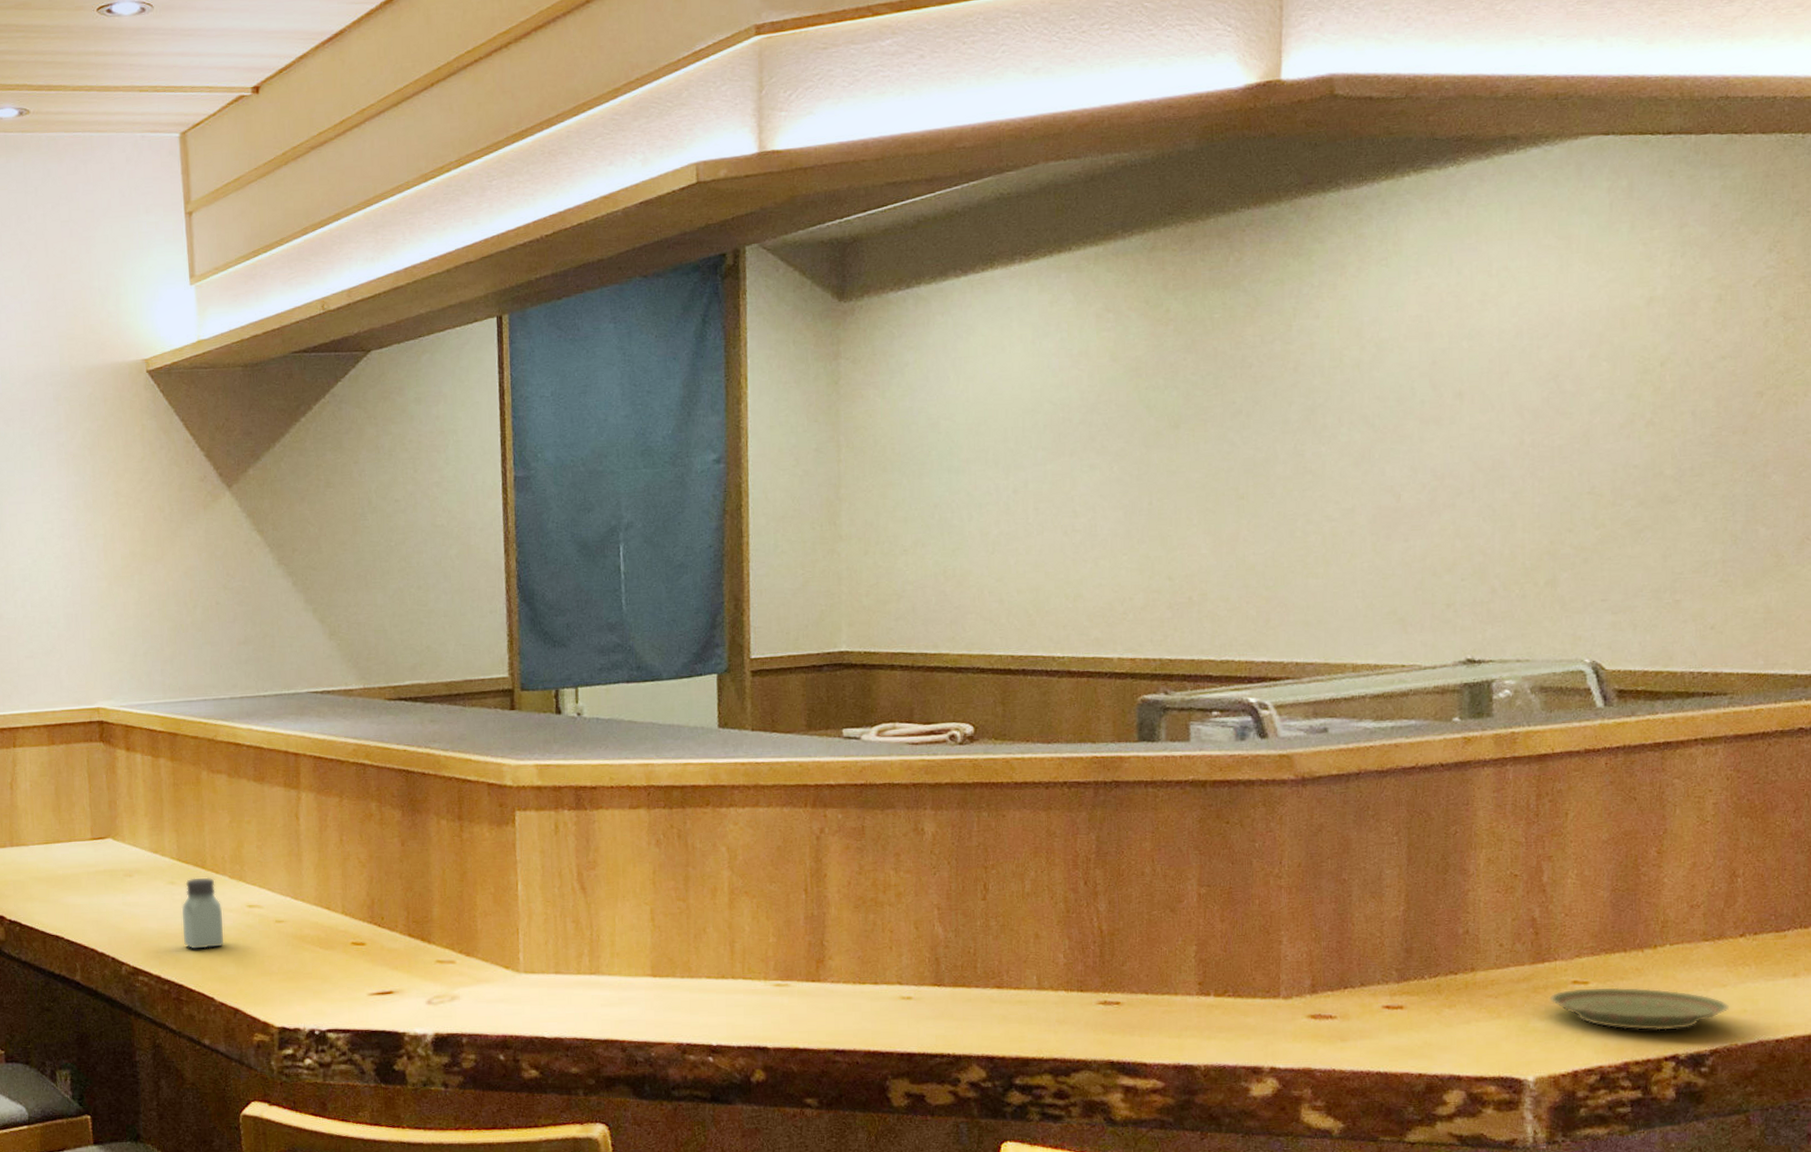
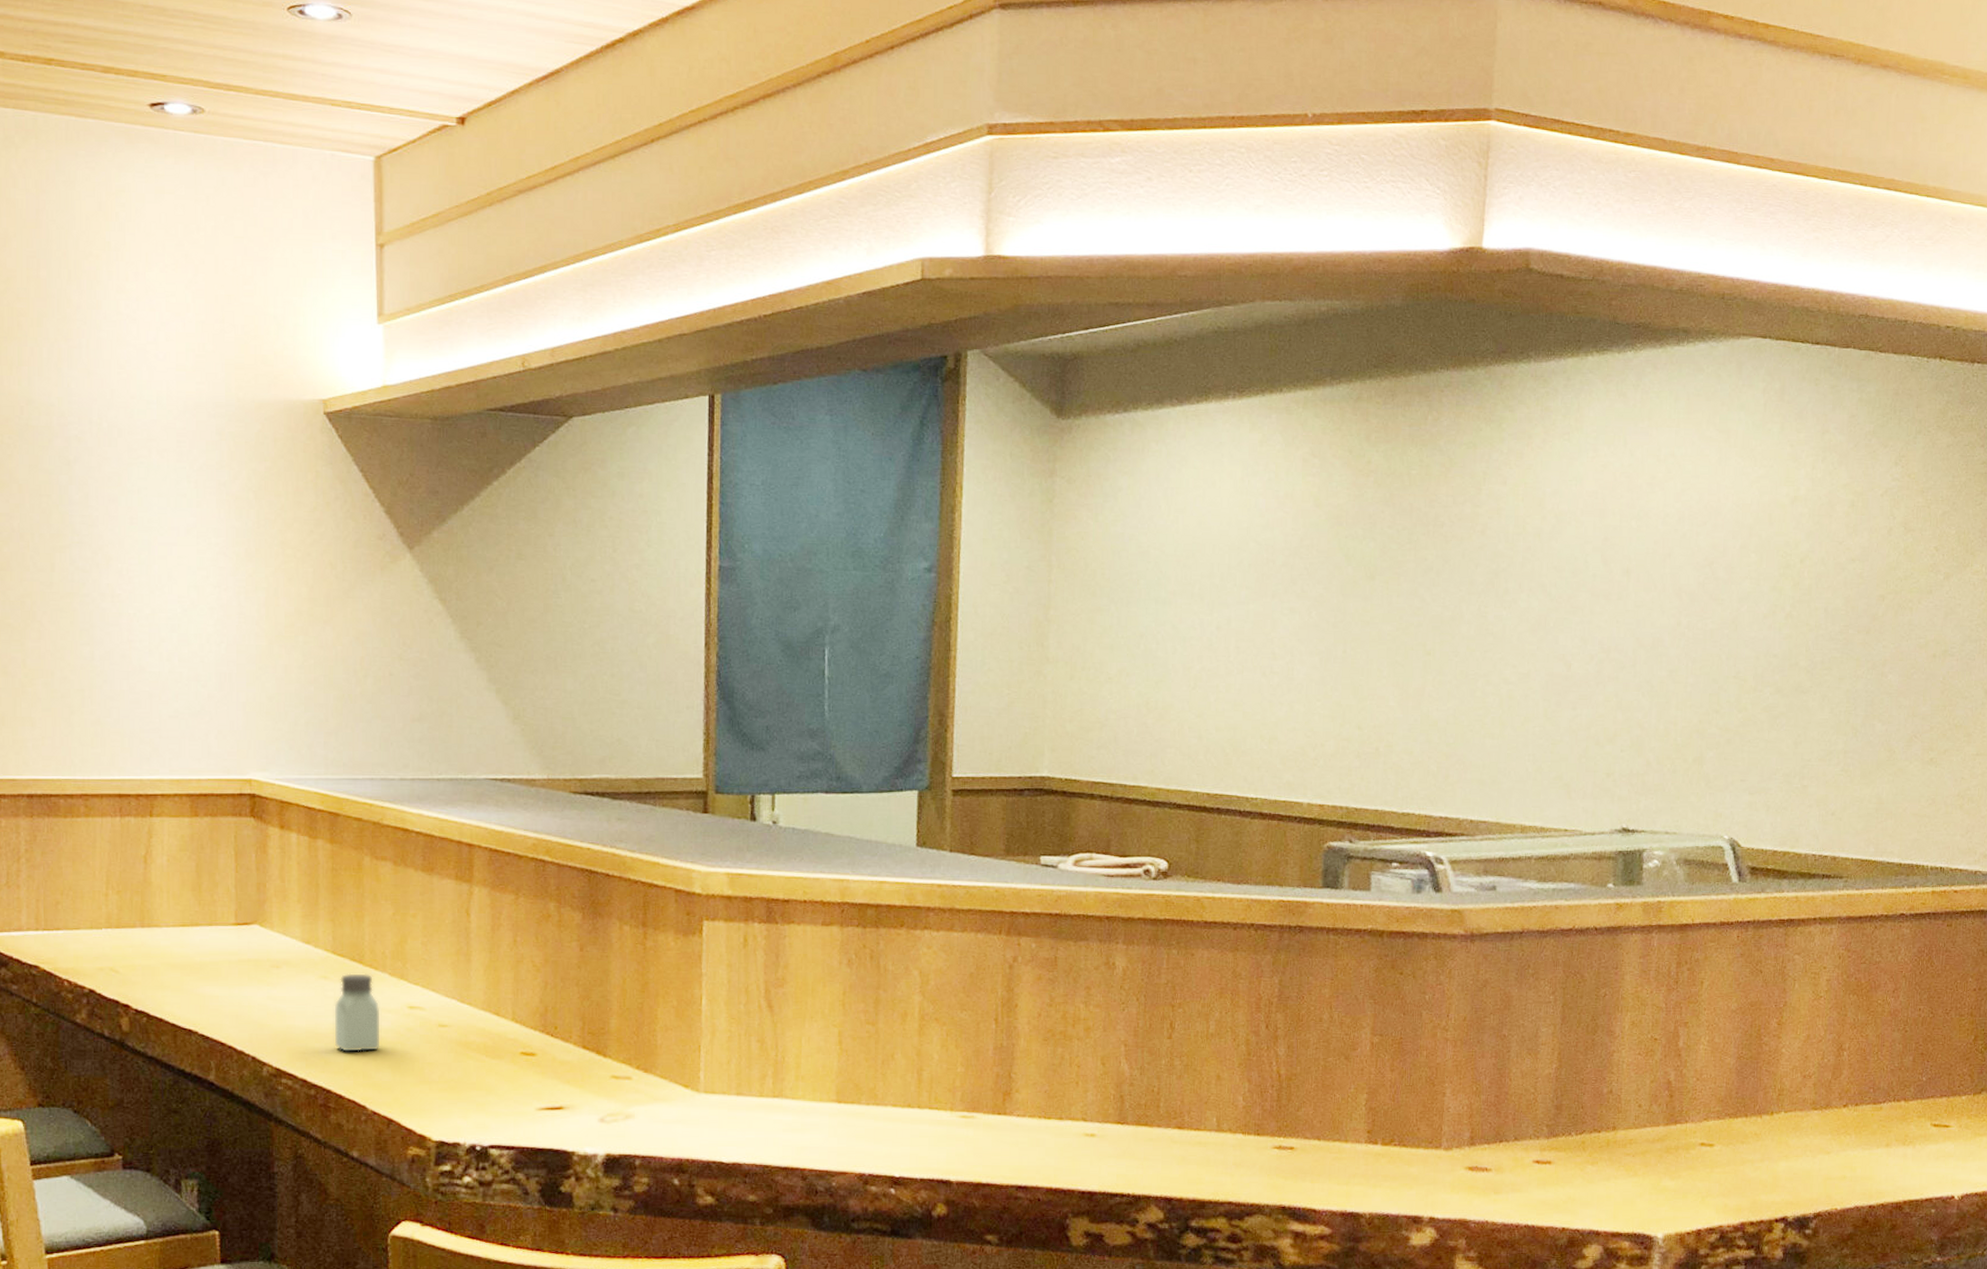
plate: present [1549,987,1729,1031] -> none [1679,1150,1832,1193]

